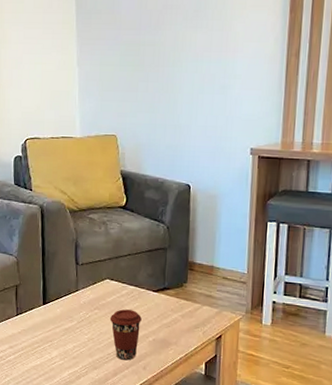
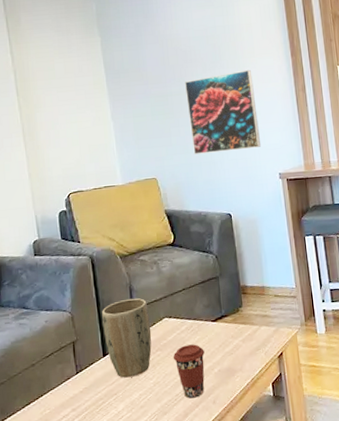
plant pot: none [46,254,92,329] -> present [102,298,152,378]
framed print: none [159,23,240,117] -> present [185,69,261,155]

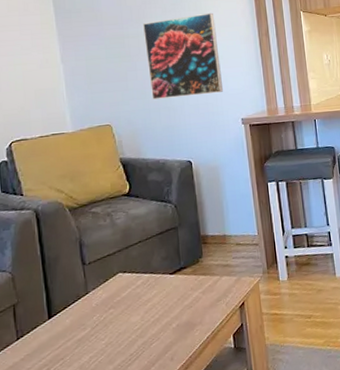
plant pot: present [102,298,152,378] -> none [48,253,104,341]
coffee cup: present [173,344,205,399] -> none [127,299,162,357]

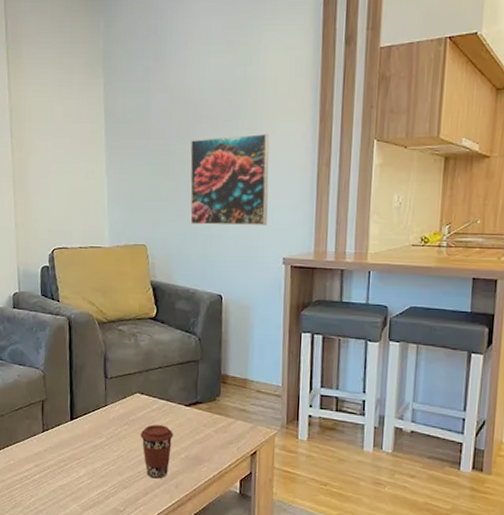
coffee cup: none [127,299,162,357] -> present [140,424,173,479]

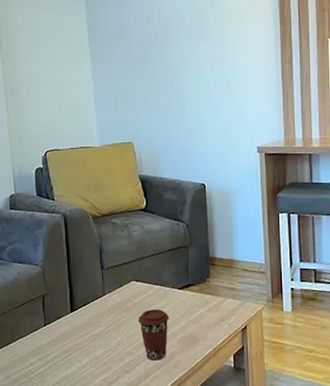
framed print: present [190,133,270,226] -> none [168,37,241,121]

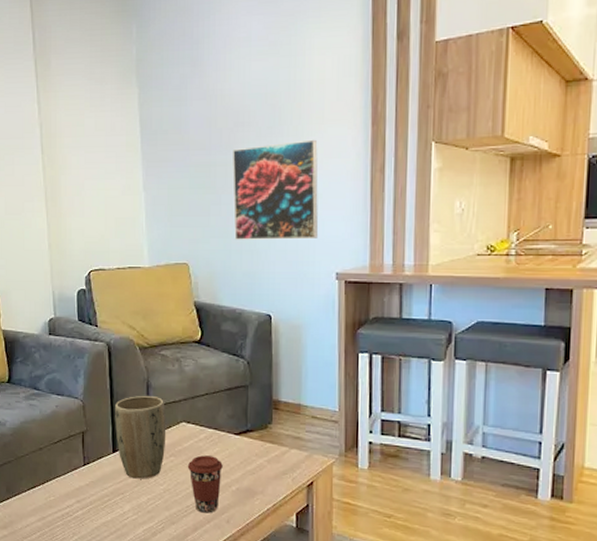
plant pot: none [72,259,119,334] -> present [115,395,167,479]
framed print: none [168,37,241,121] -> present [233,139,318,240]

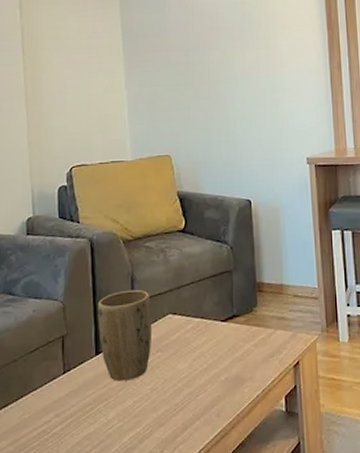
coffee cup: present [187,455,223,513] -> none [174,346,211,409]
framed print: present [233,139,318,240] -> none [209,42,288,131]

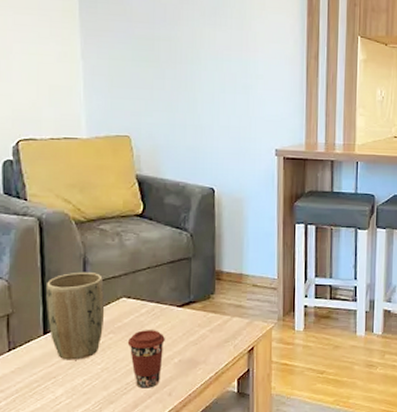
coffee cup: none [174,346,211,409] -> present [127,330,165,389]

